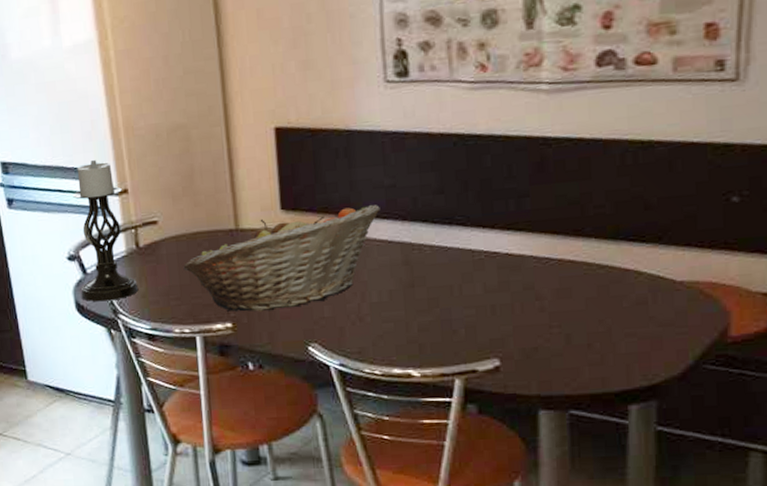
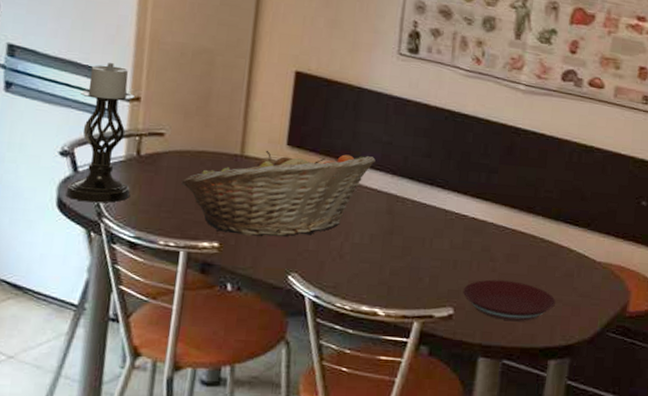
plate: none [508,319,628,365] -> present [463,279,556,321]

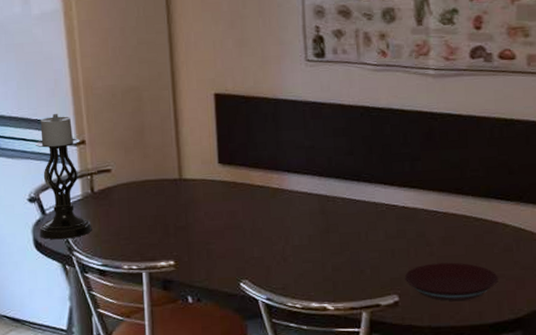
fruit basket: present [181,150,376,237] -> none [133,161,301,252]

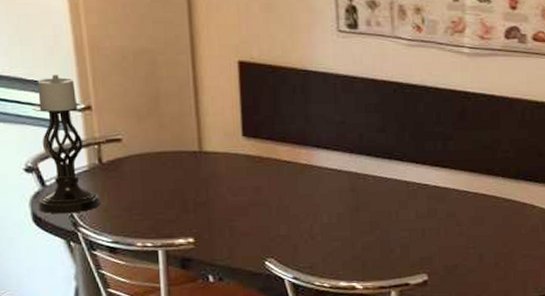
plate: present [405,262,498,301] -> none [435,242,524,280]

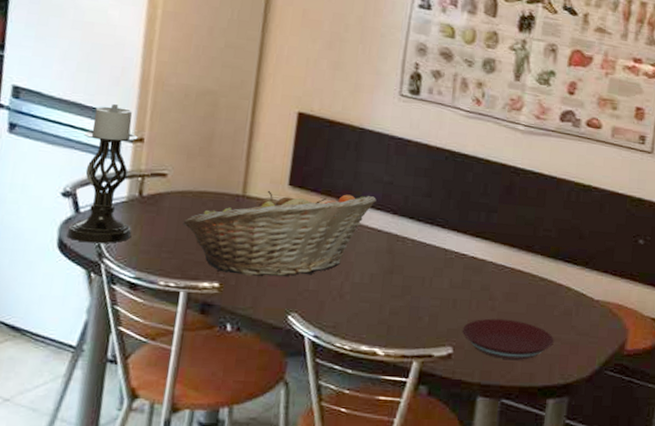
fruit basket: none [147,137,331,229] -> present [182,190,377,277]
plate: none [435,242,524,280] -> present [463,318,554,360]

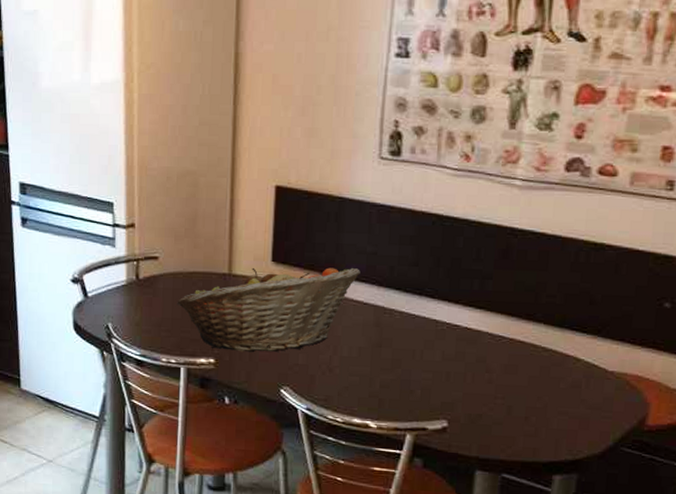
candle holder: present [66,104,138,244] -> none [80,193,134,325]
plate: present [463,318,554,360] -> none [458,391,561,434]

